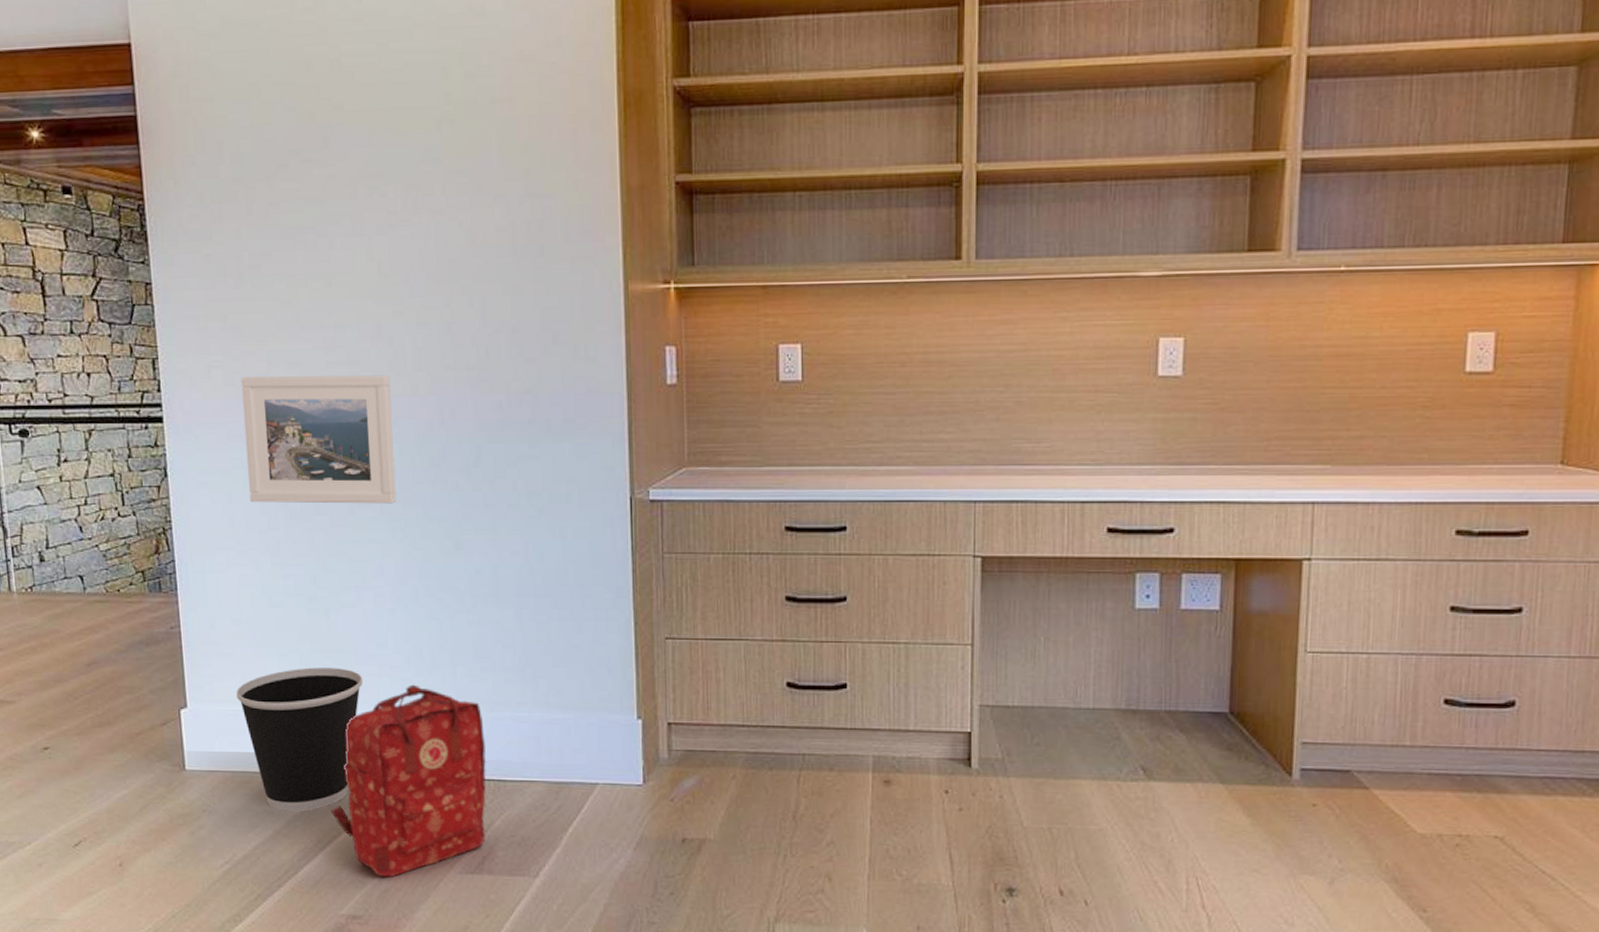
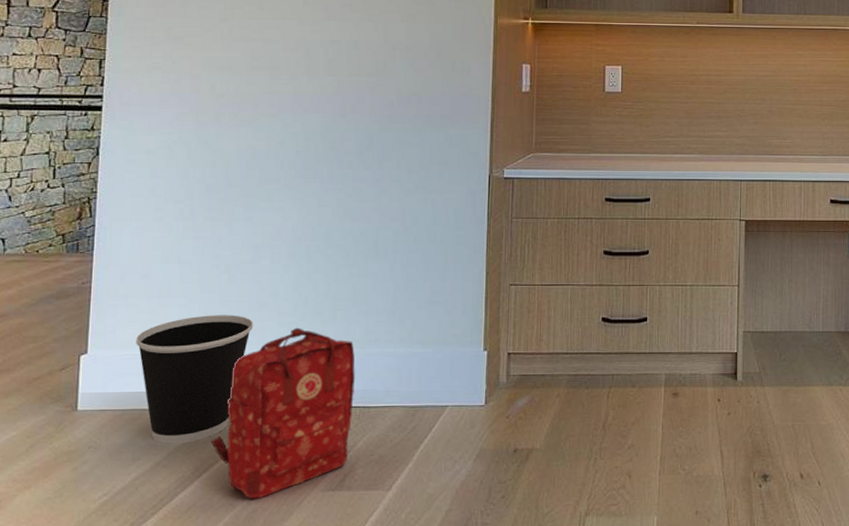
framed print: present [240,375,397,504] -> none [171,76,304,179]

